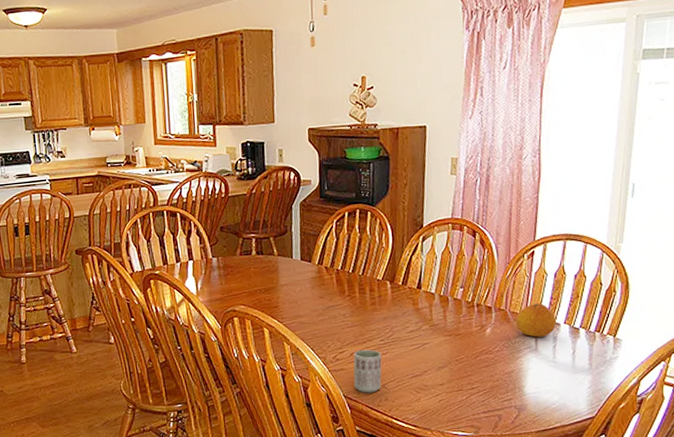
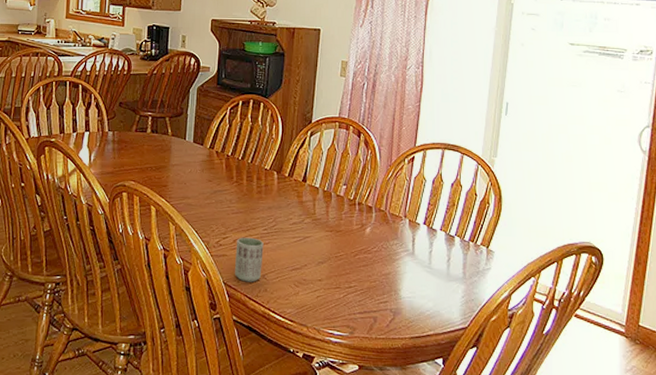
fruit: present [515,302,556,337] -> none [394,207,432,242]

